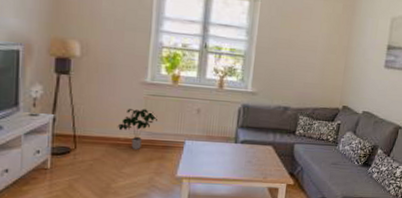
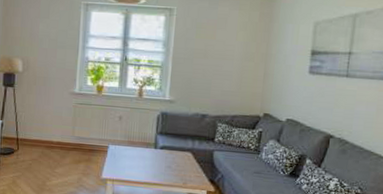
potted plant: present [117,109,158,149] -> none [51,116,85,152]

